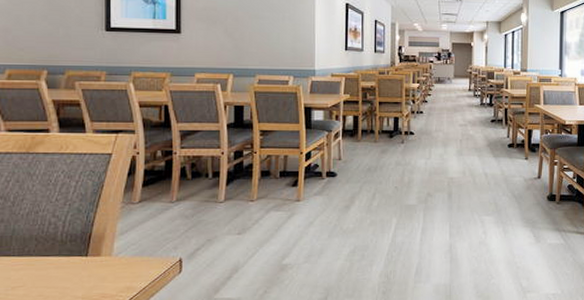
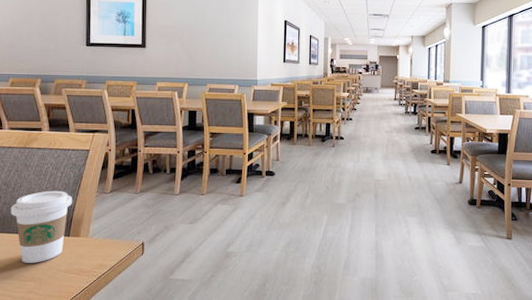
coffee cup: none [10,203,91,291] -> present [10,190,72,263]

